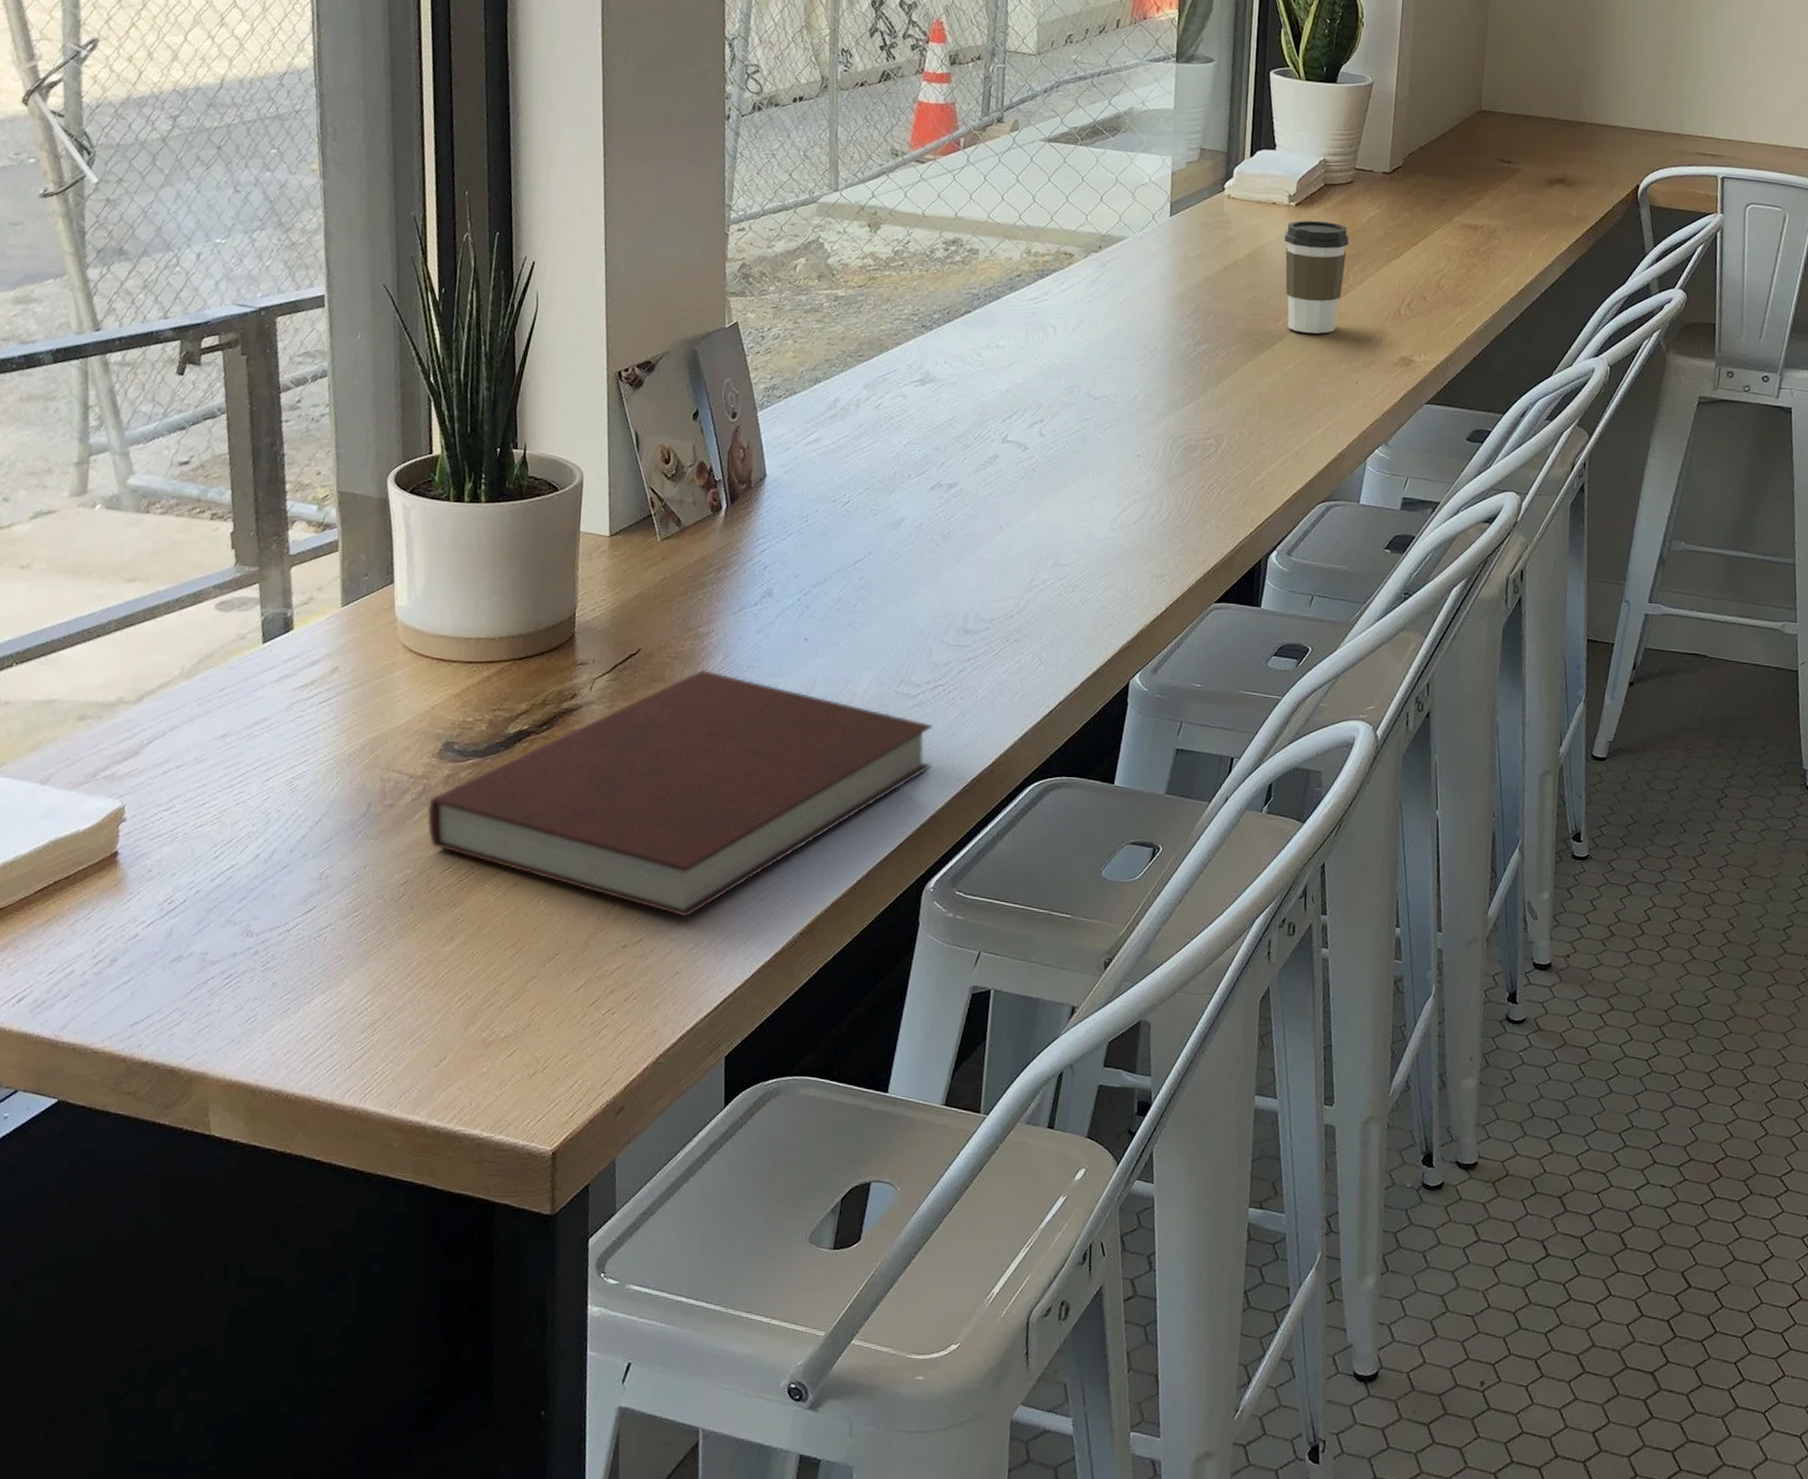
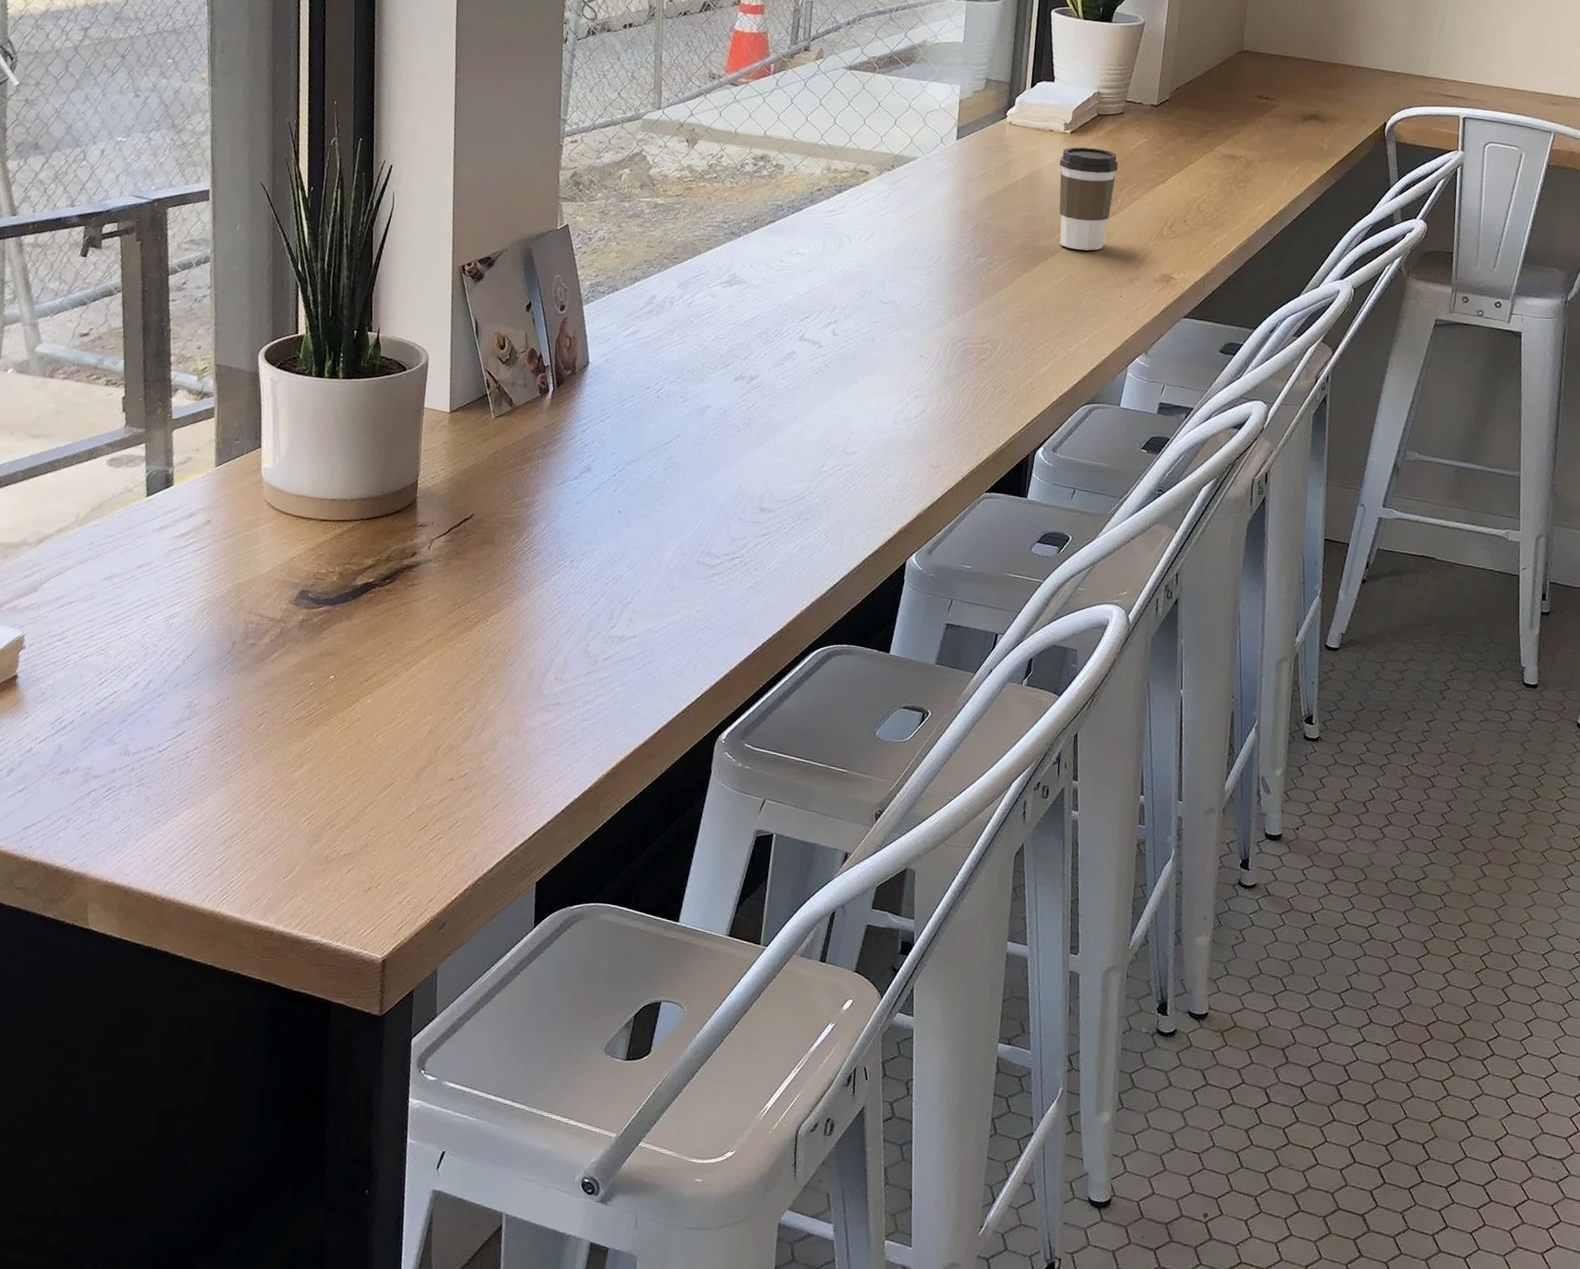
notebook: present [427,669,932,919] -> none [283,534,729,757]

